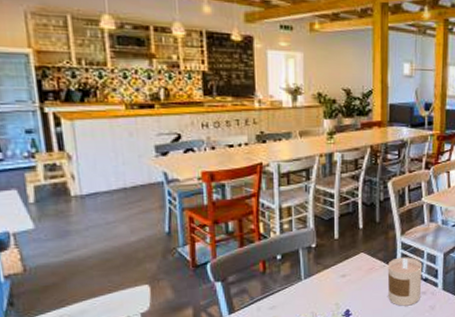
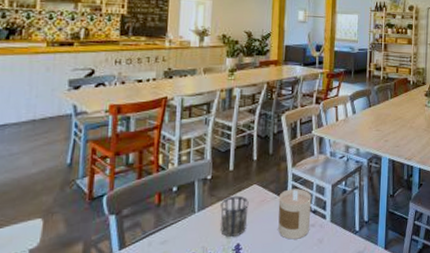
cup: none [326,263,357,304] -> present [219,195,249,238]

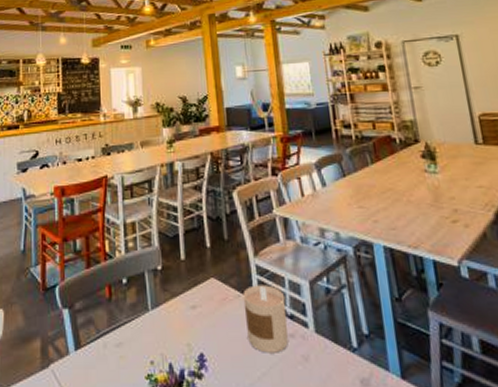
cup: present [219,195,249,238] -> none [174,291,209,345]

